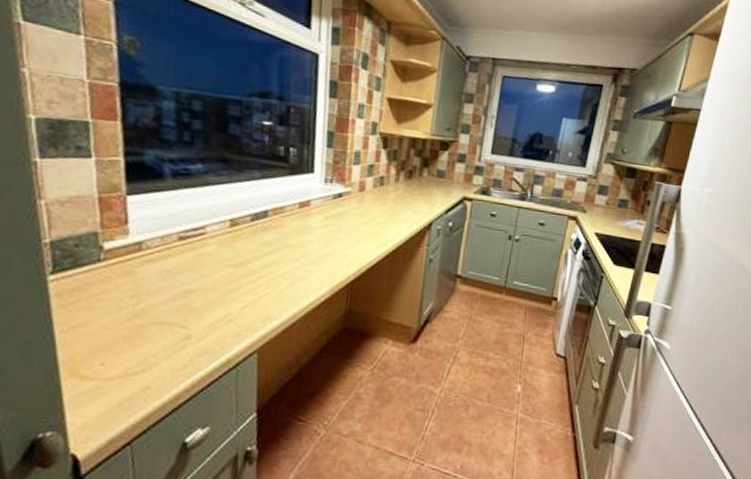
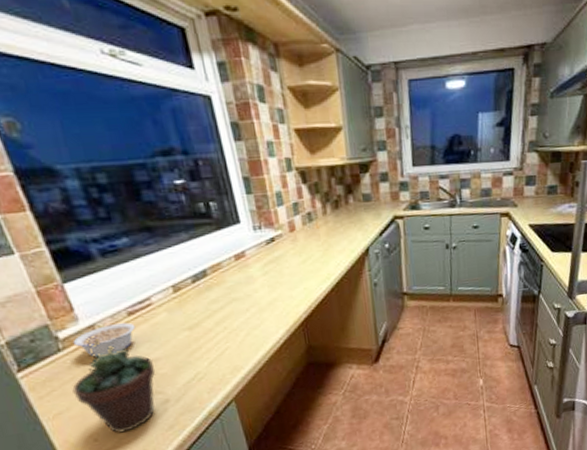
succulent plant: none [97,252,188,362] -> present [72,335,156,433]
legume: none [115,245,182,276] -> present [73,322,136,358]

